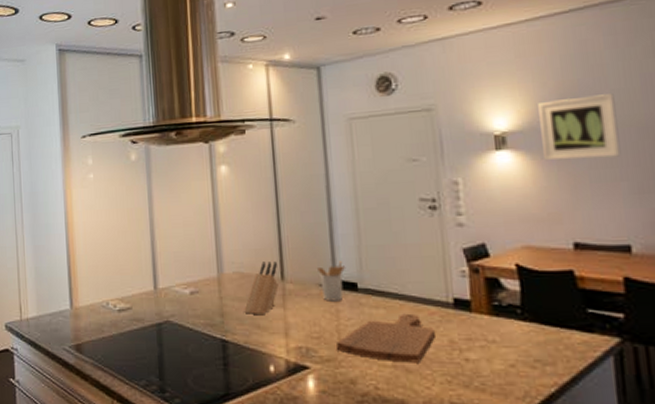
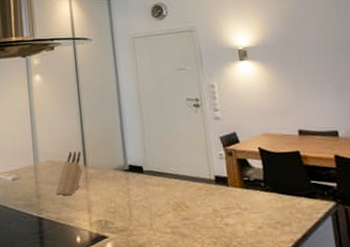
utensil holder: present [317,261,346,301] -> none [112,149,134,182]
cutting board: present [337,313,435,363] -> none [128,189,203,229]
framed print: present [538,94,621,161] -> none [268,19,327,69]

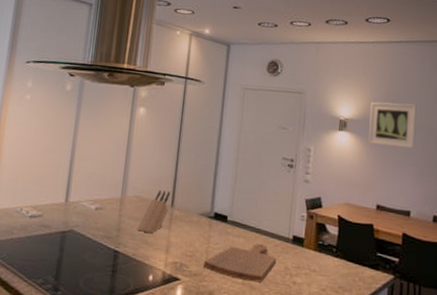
cutting board: none [128,189,203,229] -> present [204,243,276,283]
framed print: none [268,19,327,69] -> present [368,102,417,149]

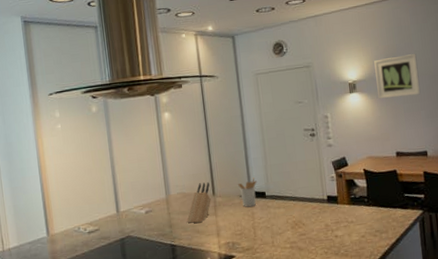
utensil holder: none [200,197,222,229] -> present [238,177,258,207]
cutting board: present [204,243,276,283] -> none [253,209,317,244]

